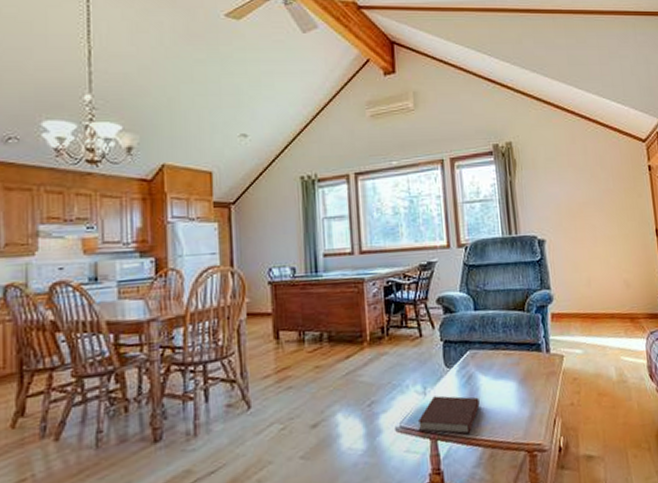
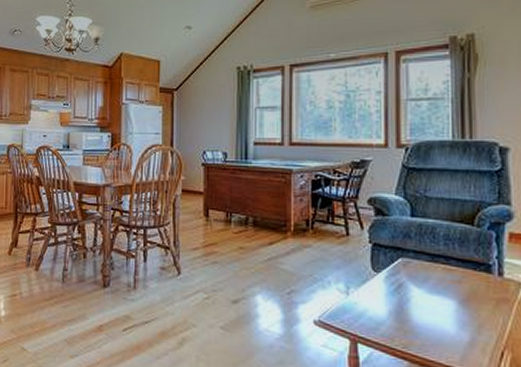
notebook: present [417,395,480,435] -> none [337,298,409,345]

